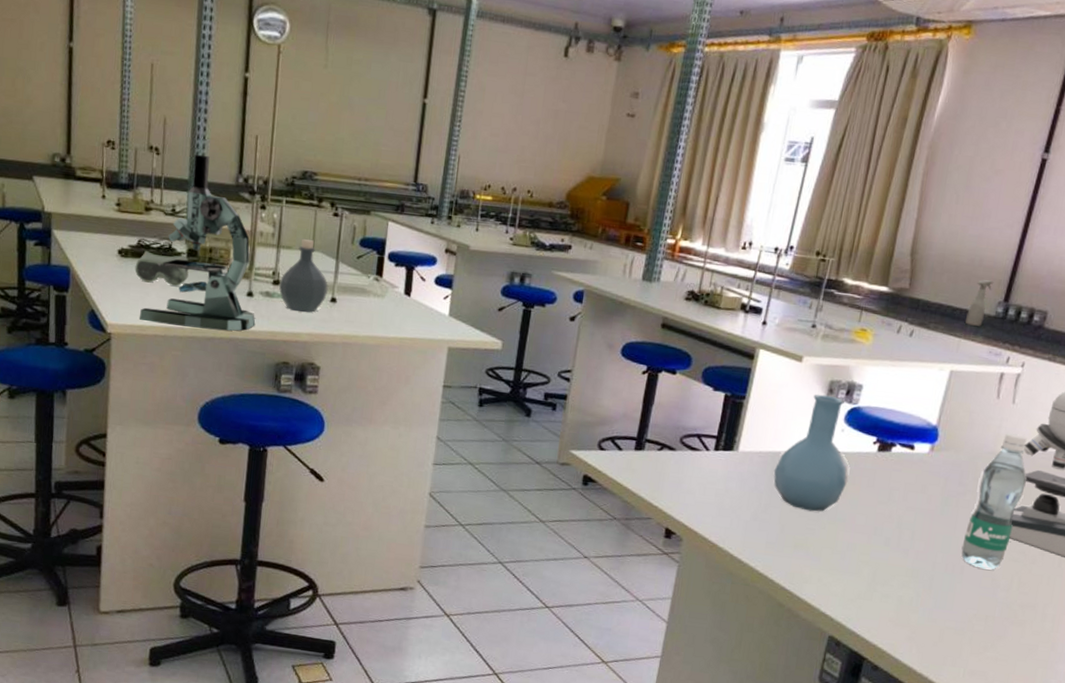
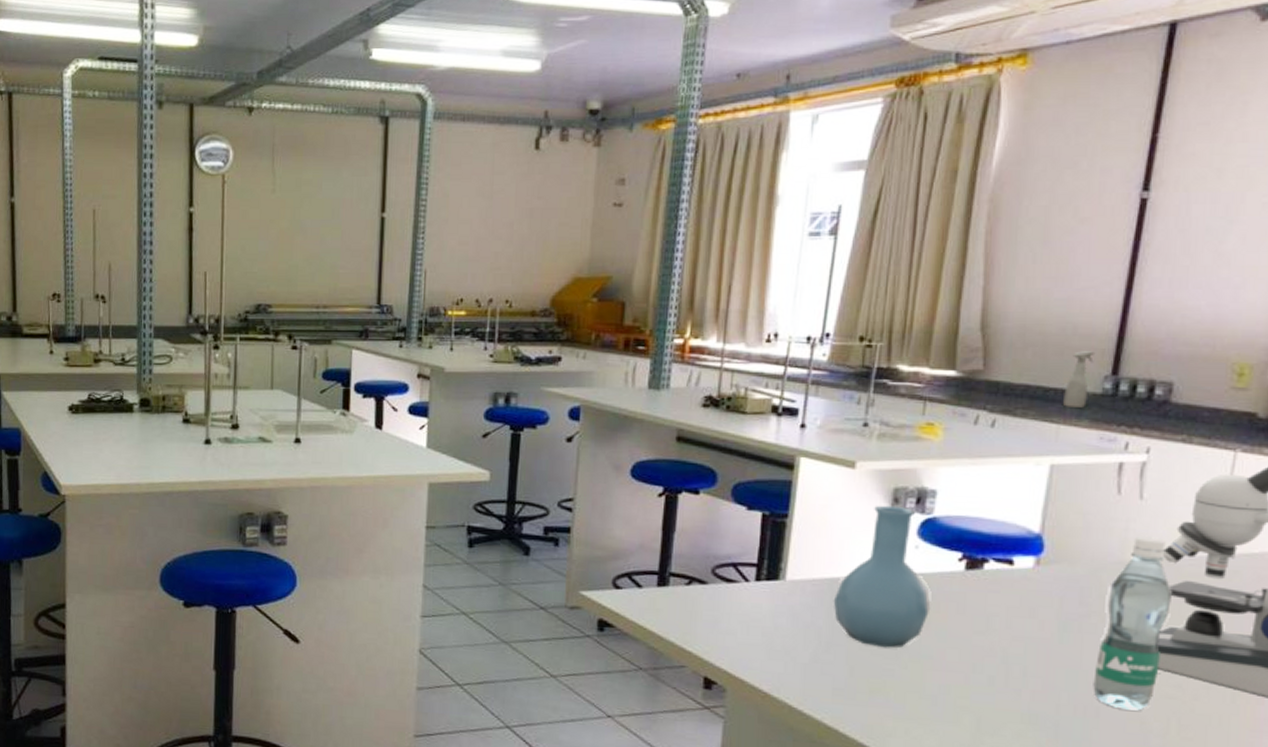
goggles: present [135,250,189,286] -> none [86,404,142,439]
microscope: present [140,154,256,331] -> none [94,298,215,484]
flask: present [279,239,328,312] -> none [237,377,291,456]

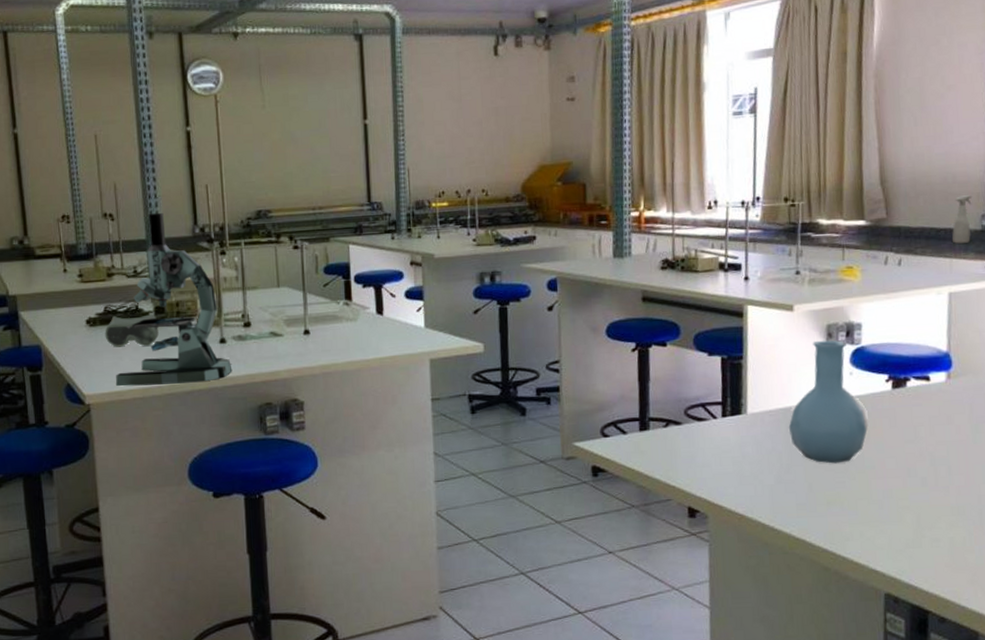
goggles: none [86,404,142,439] -> present [105,314,159,347]
microscope: none [94,298,215,484] -> present [116,212,233,386]

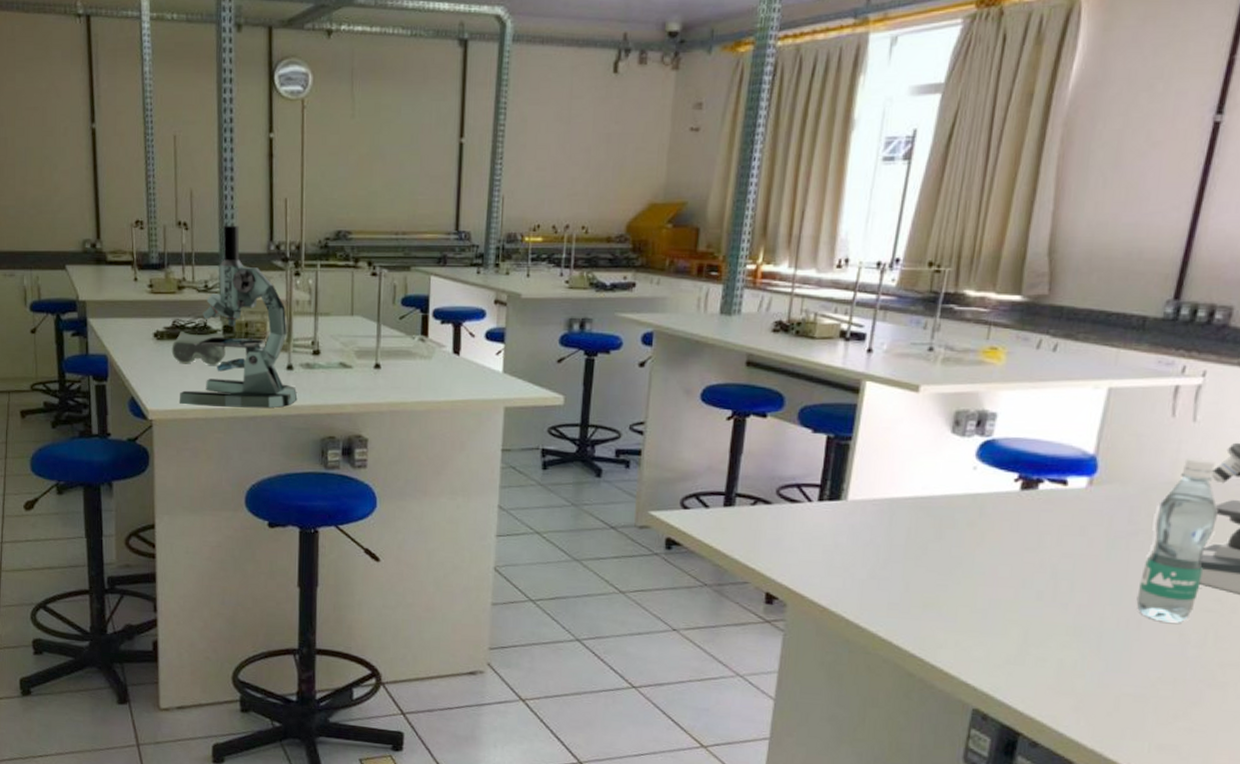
flask: present [788,340,869,464] -> none [892,427,986,565]
spray bottle: present [951,195,973,244] -> none [1123,276,1160,332]

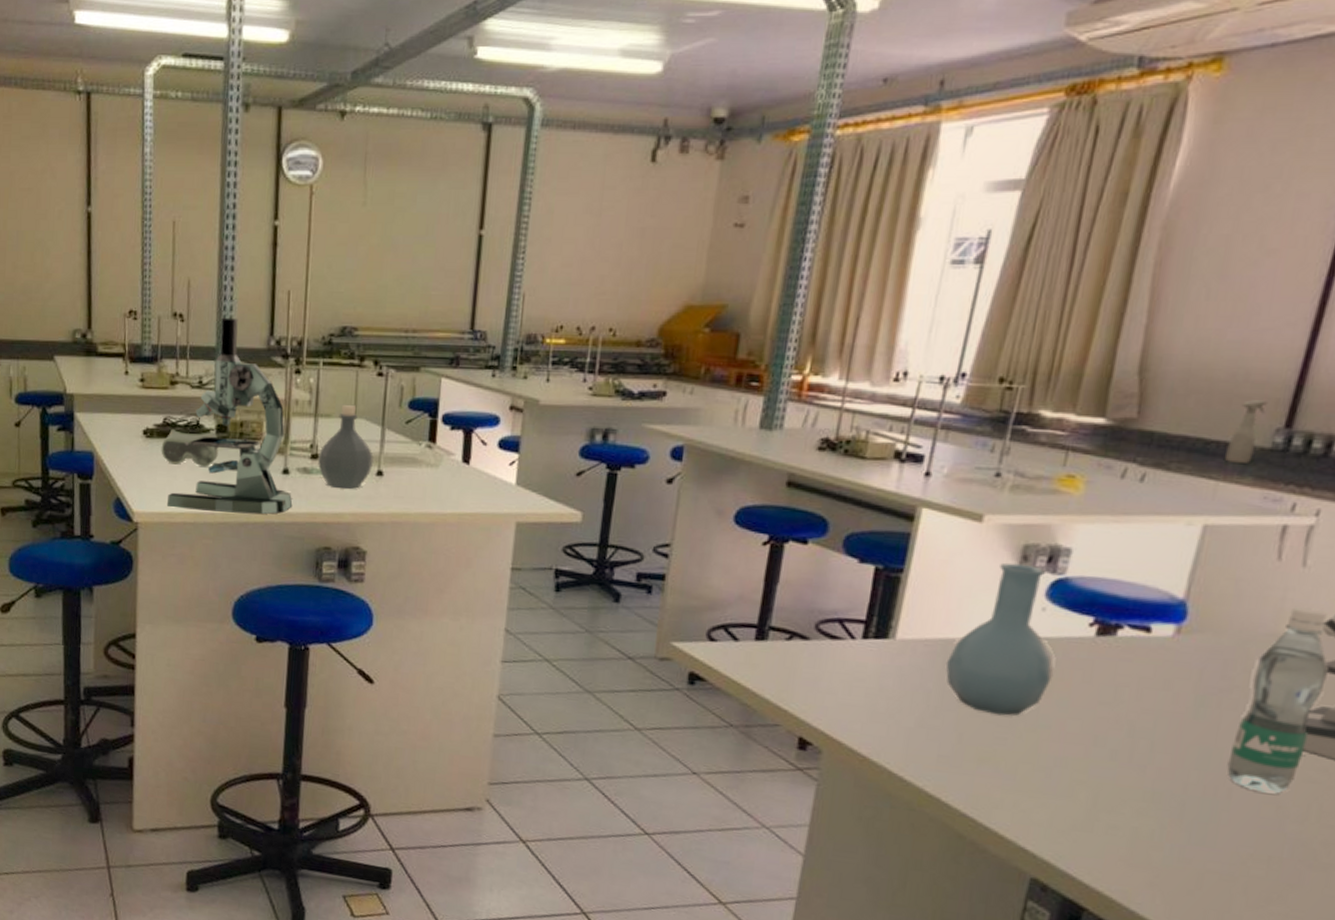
flask: none [319,304,371,381] -> present [317,405,373,489]
flask: none [892,427,986,565] -> present [946,562,1054,716]
spray bottle: none [1123,276,1160,332] -> present [1223,400,1269,463]

